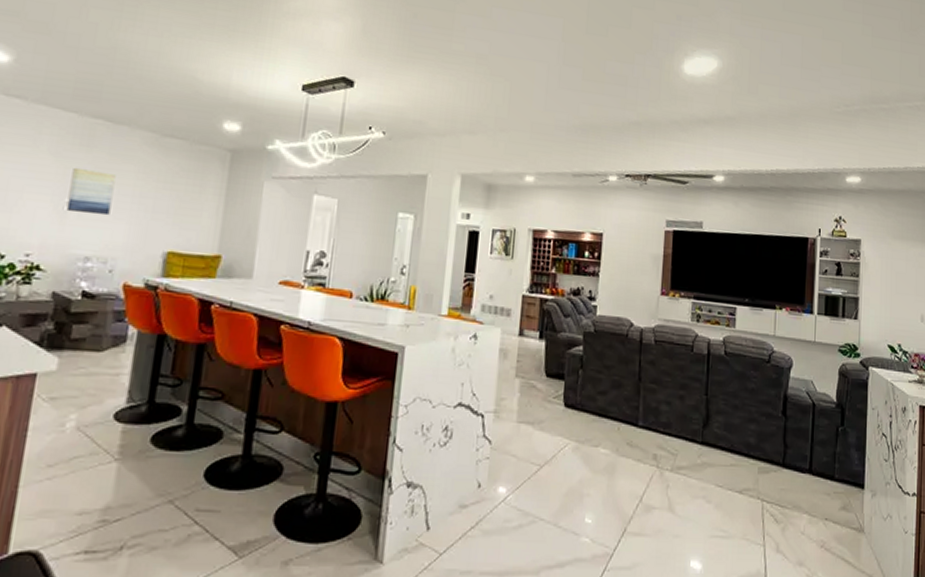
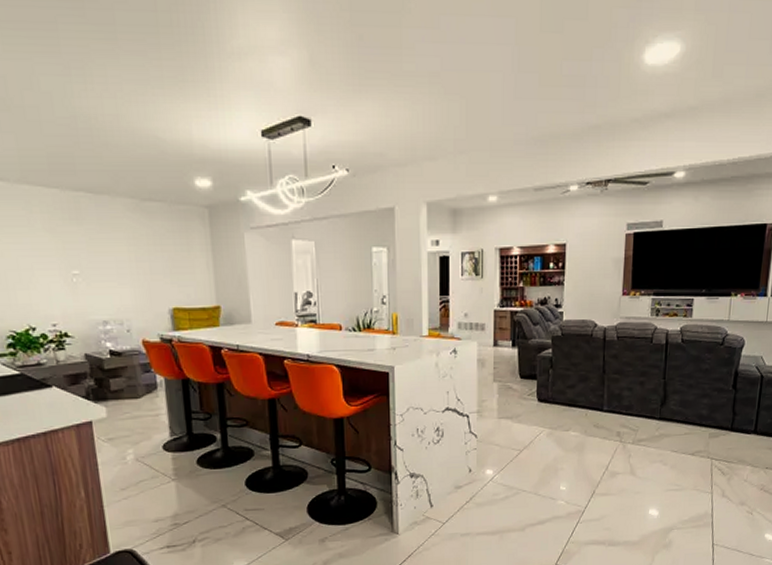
wall art: present [66,168,116,216] -> none [70,242,114,283]

